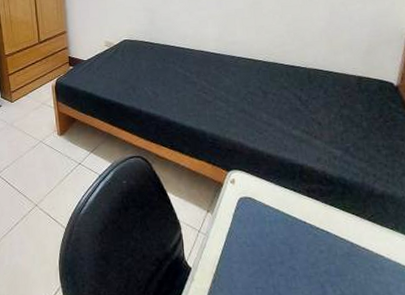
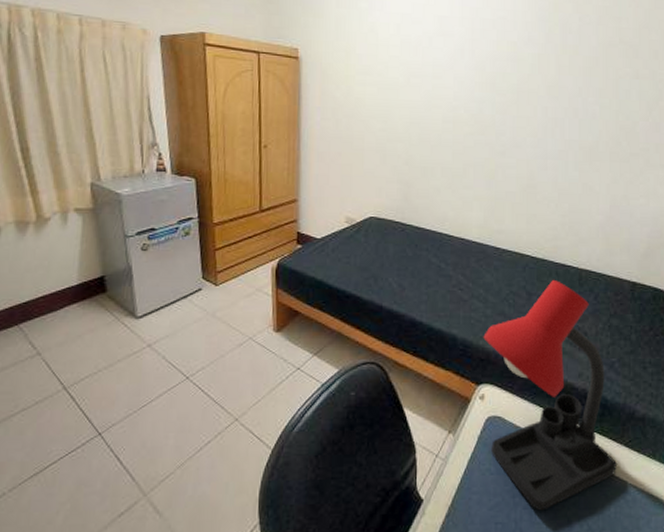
desk lamp: none [228,80,362,277] -> present [483,280,617,511]

